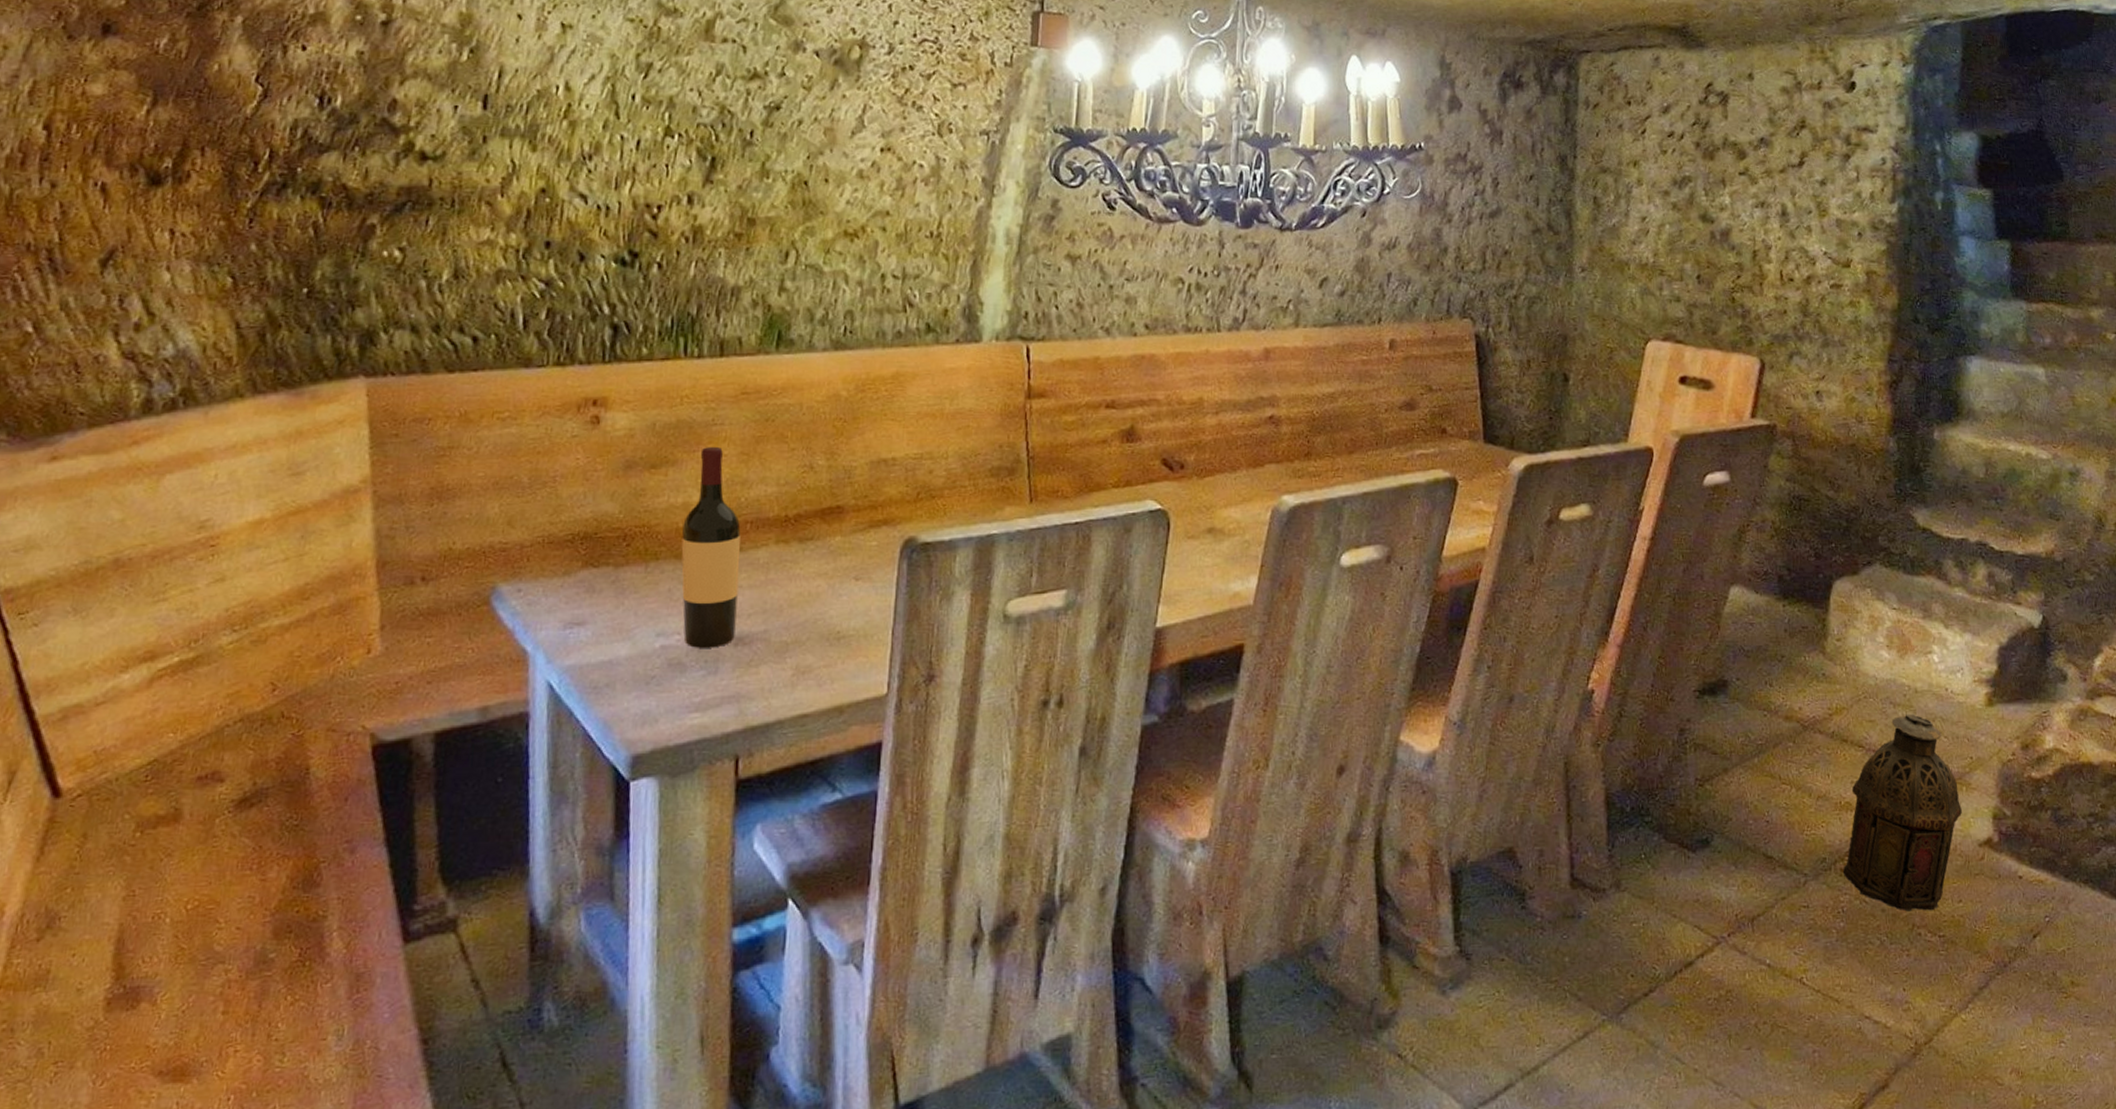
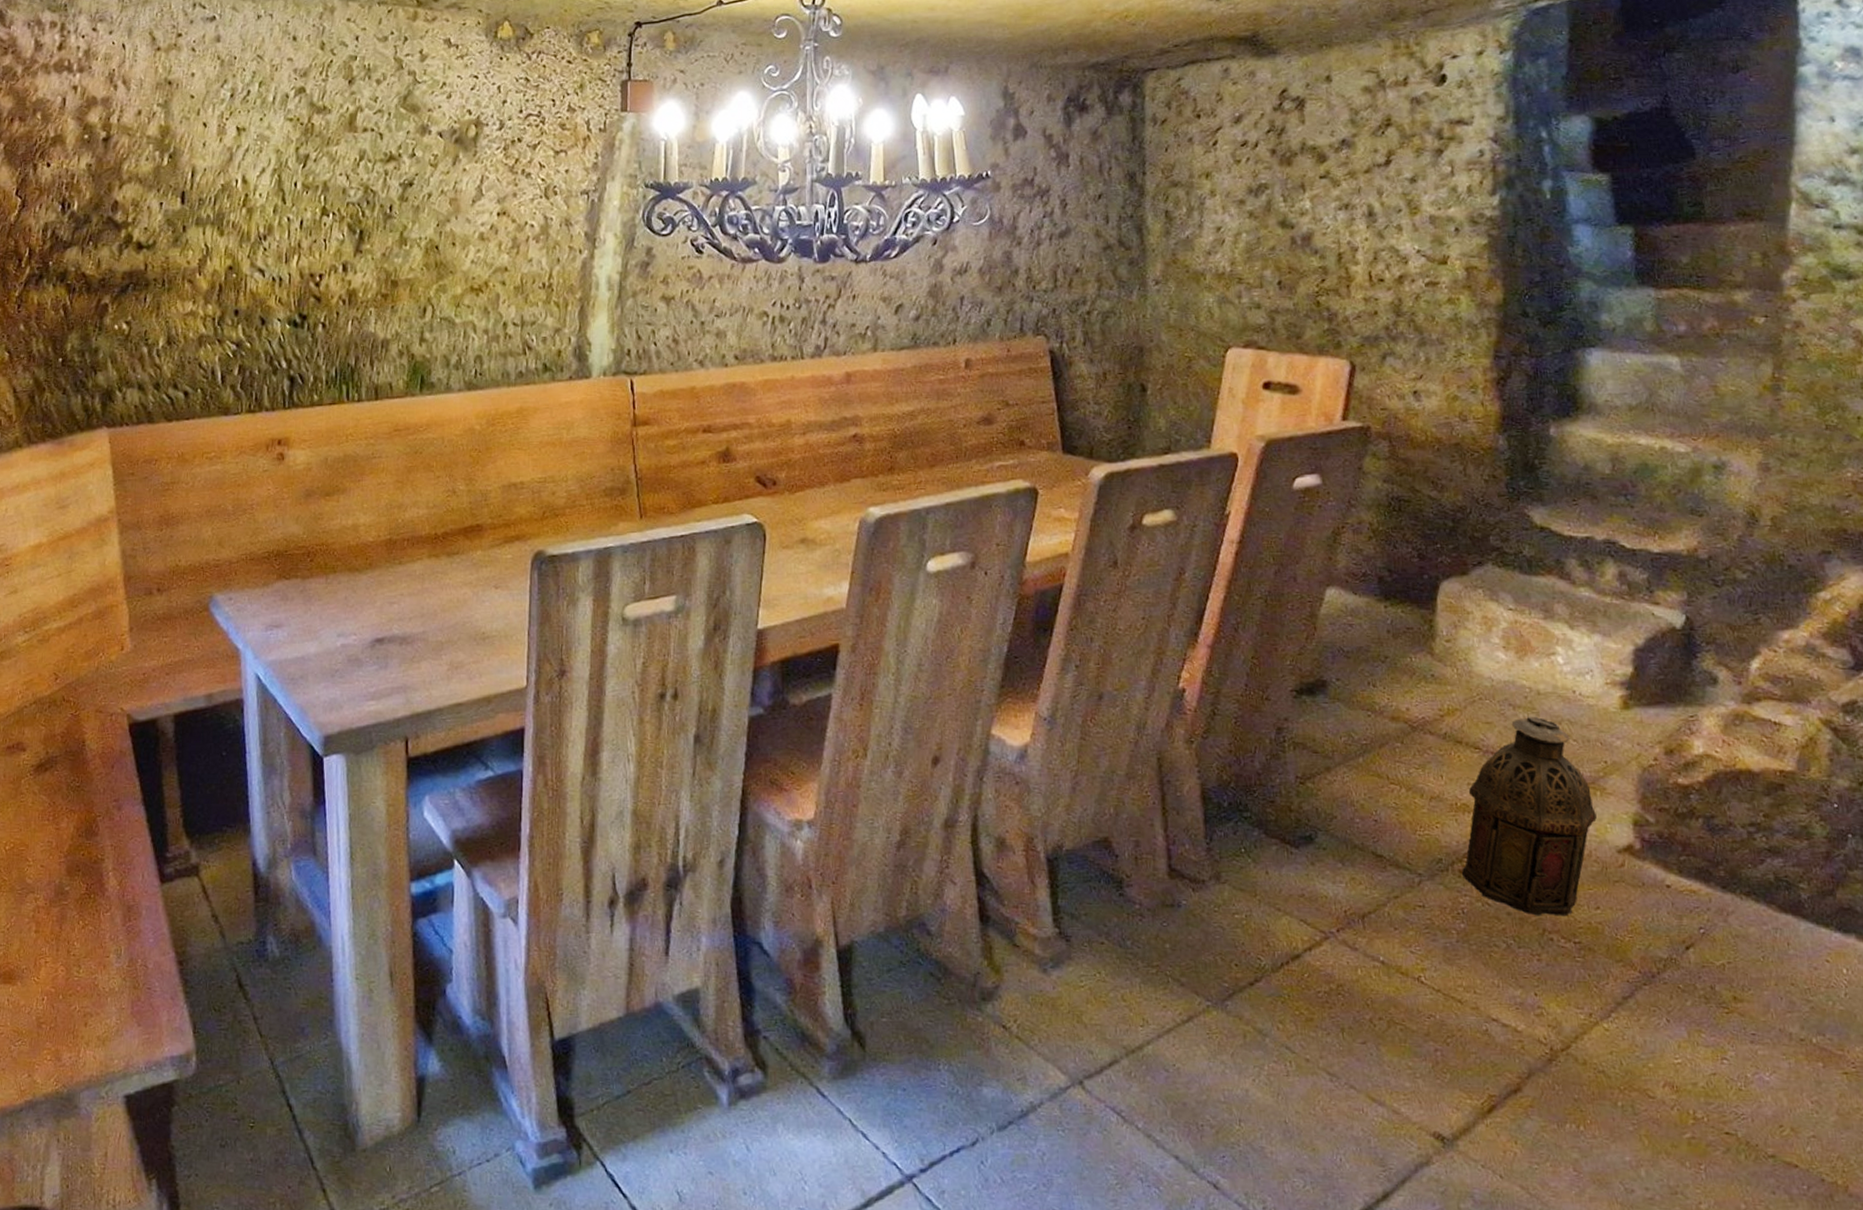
wine bottle: present [681,446,741,648] -> none [353,476,401,646]

